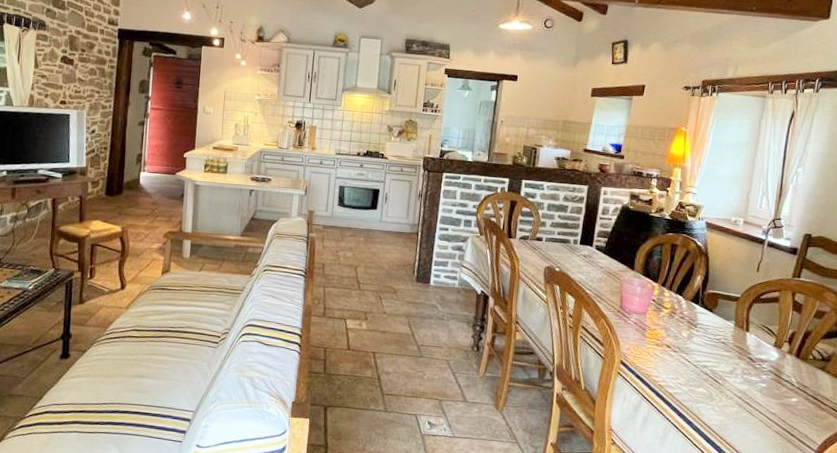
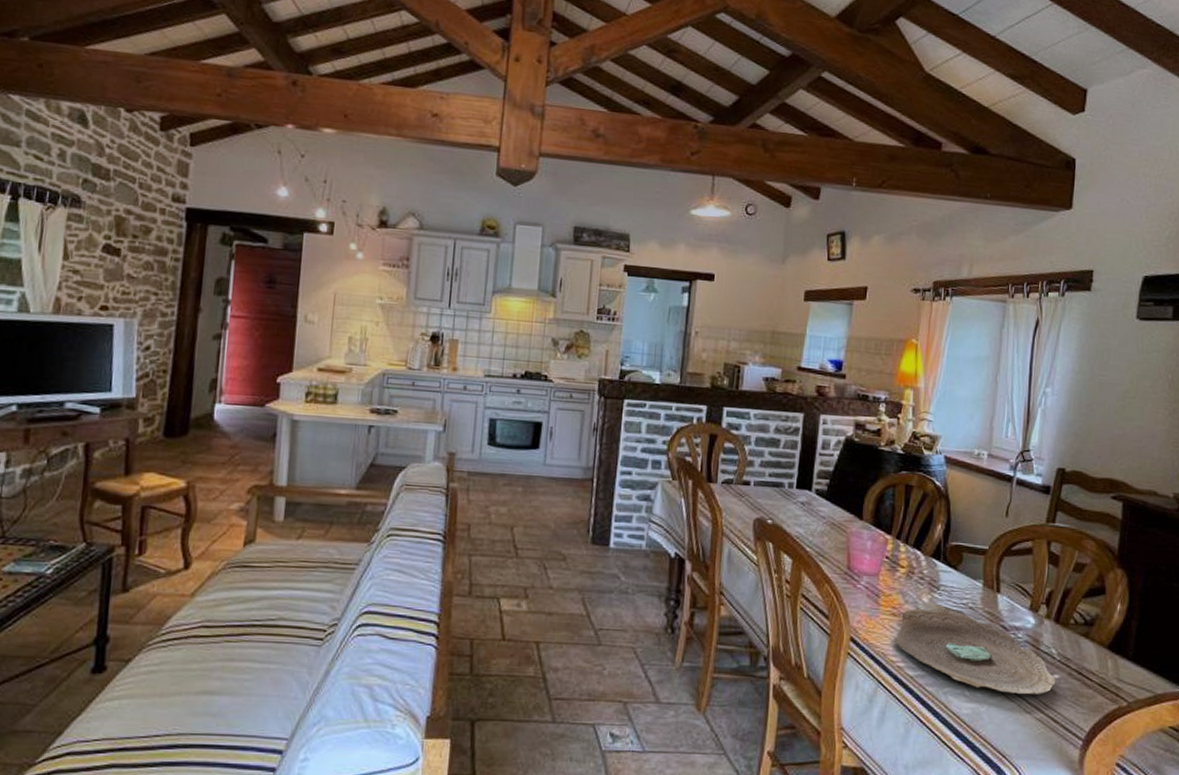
decorative bowl: none [656,336,794,413] -> present [893,601,1056,695]

